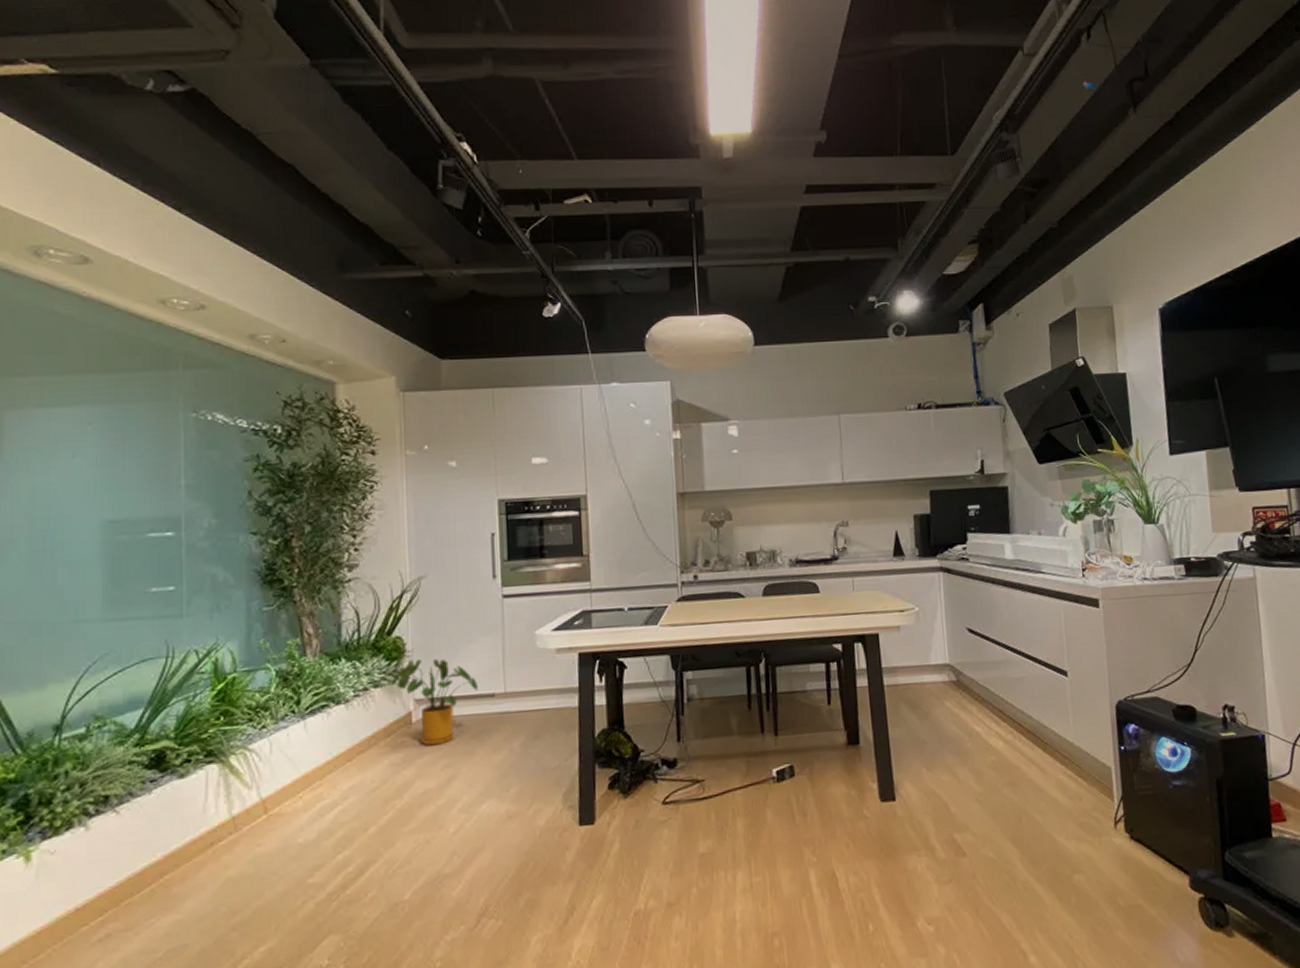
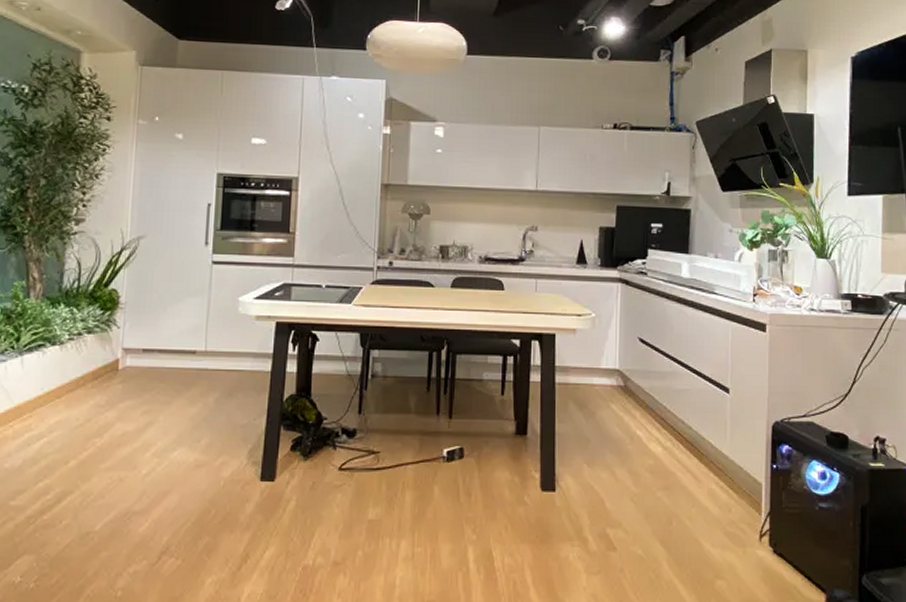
house plant: present [390,658,478,746] -> none [102,311,181,392]

